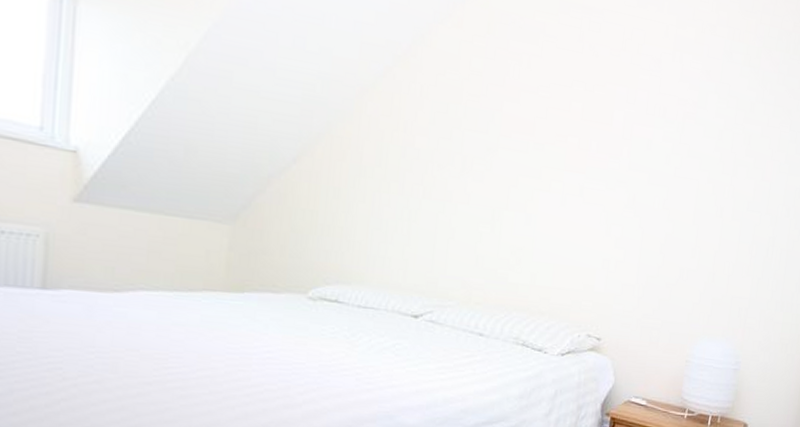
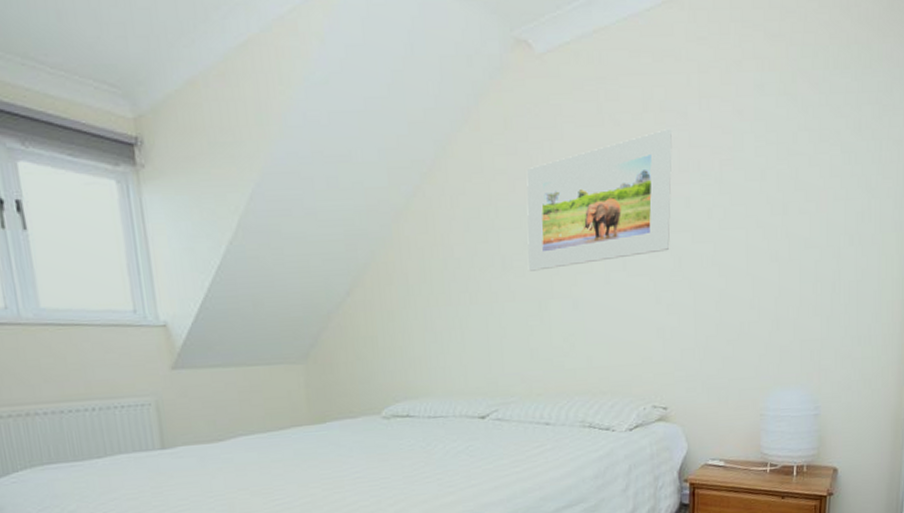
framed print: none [487,71,646,187] -> present [526,129,673,271]

